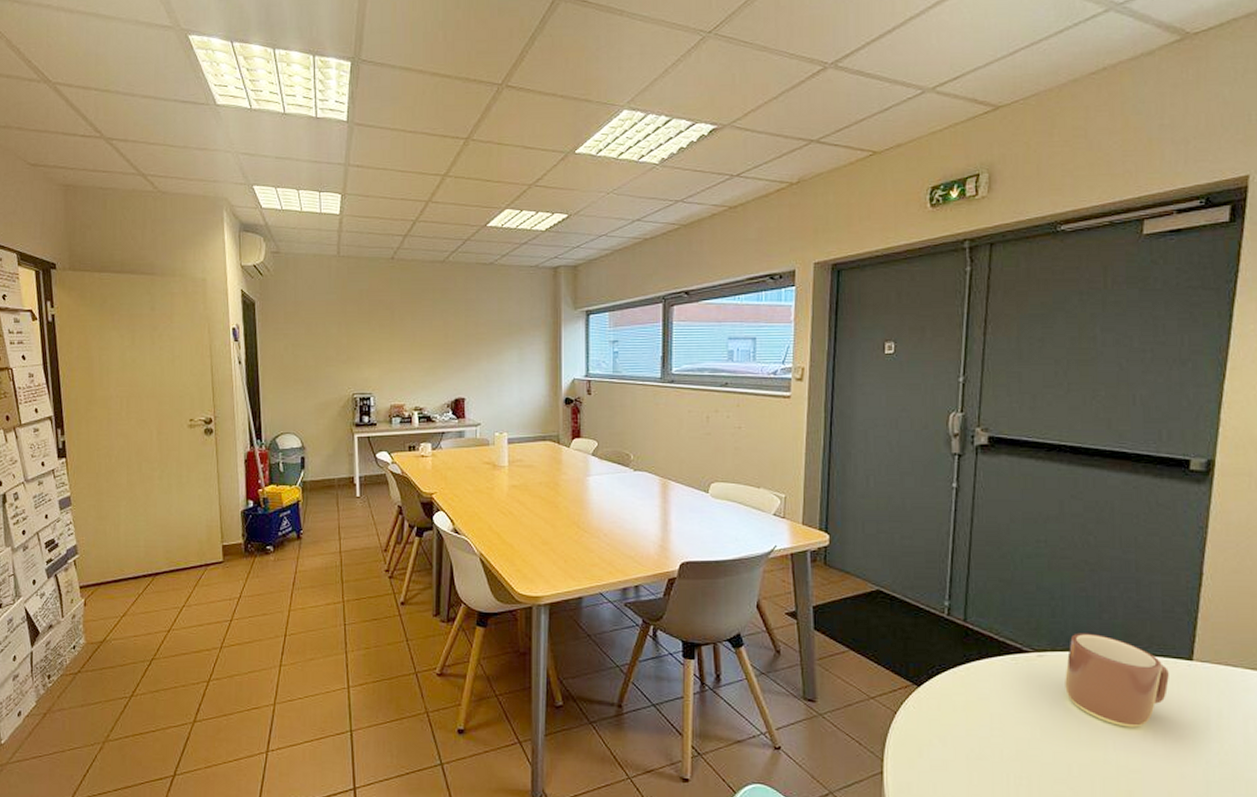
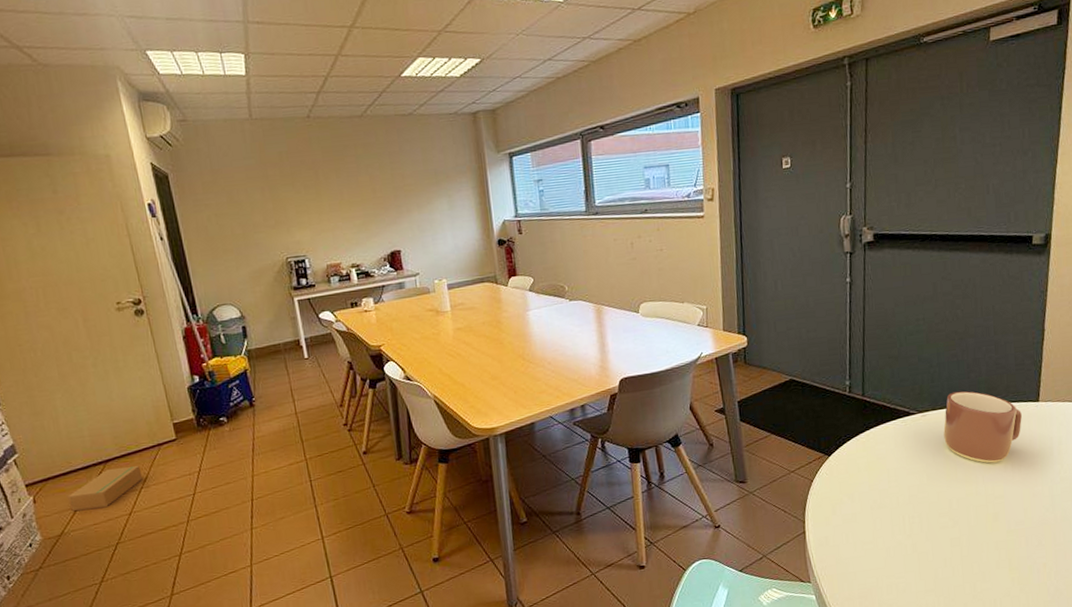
box: none [115,582,186,621] -> present [68,466,143,511]

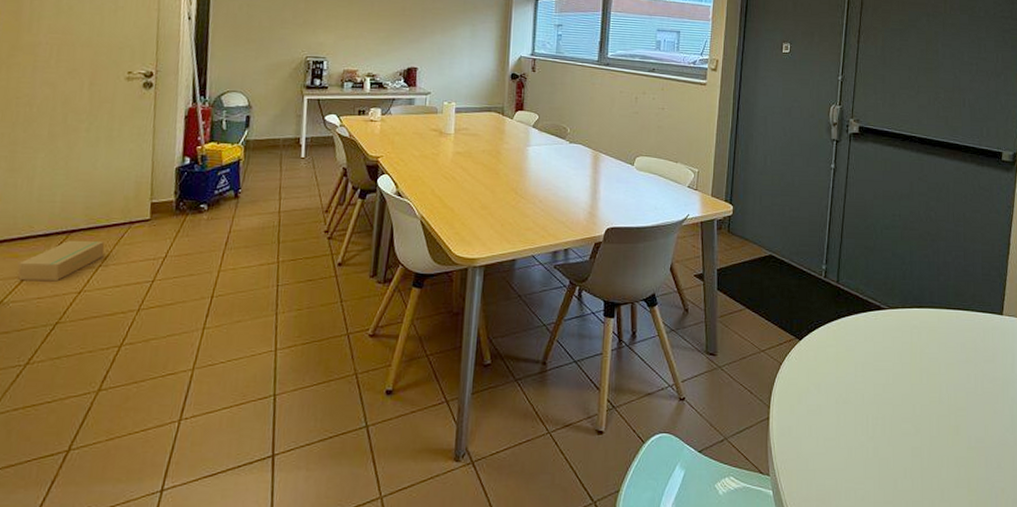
mug: present [943,391,1022,463] -> none [912,292,986,372]

